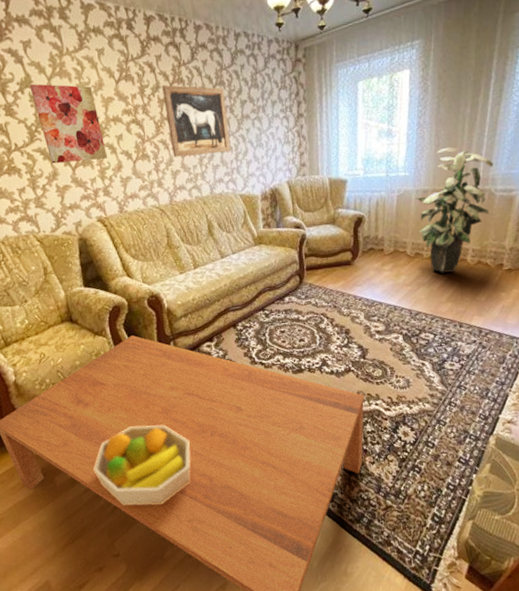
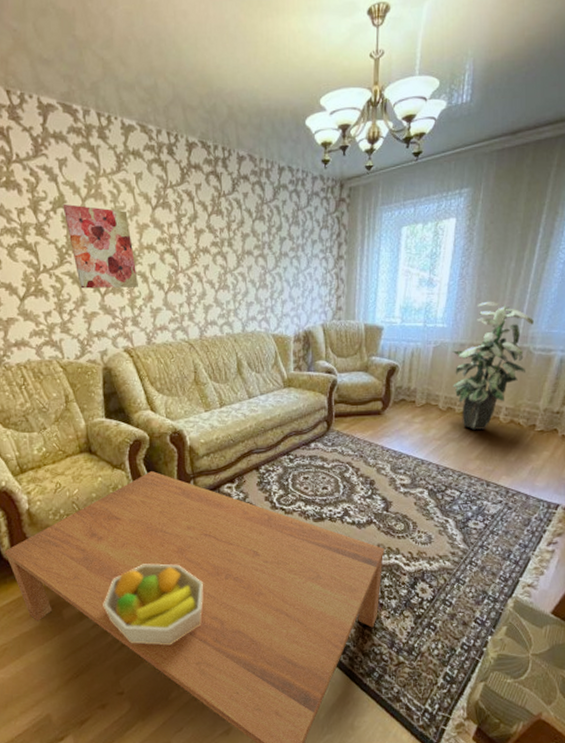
wall art: present [162,85,230,158] -> none [200,216,266,291]

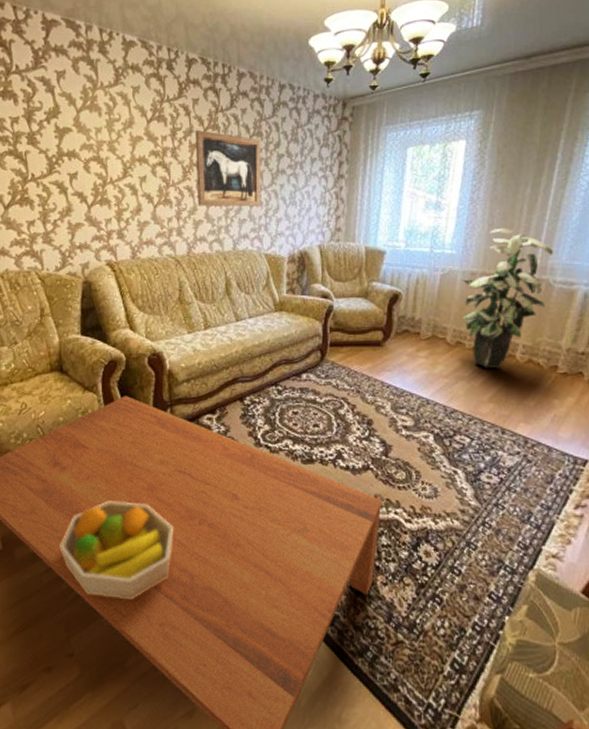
wall art: present [63,204,138,289] -> none [57,115,127,199]
wall art: none [200,216,266,291] -> present [195,130,261,207]

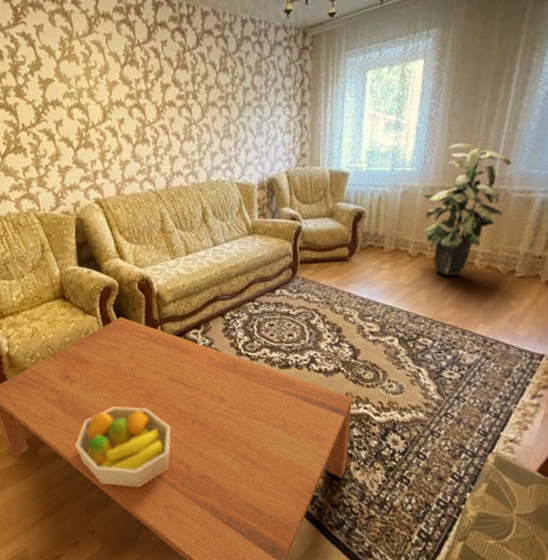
wall art: present [195,130,261,207] -> none [166,70,230,143]

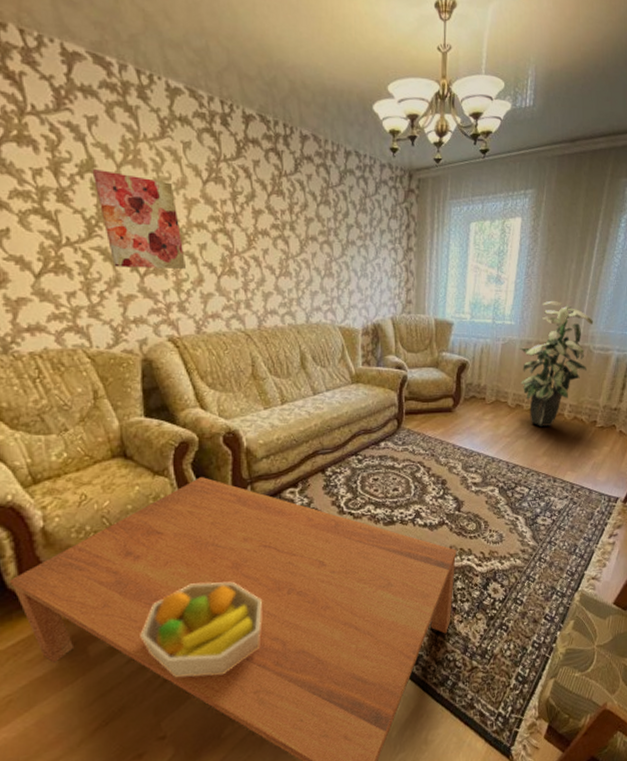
wall art: none [39,67,108,145] -> present [92,169,186,269]

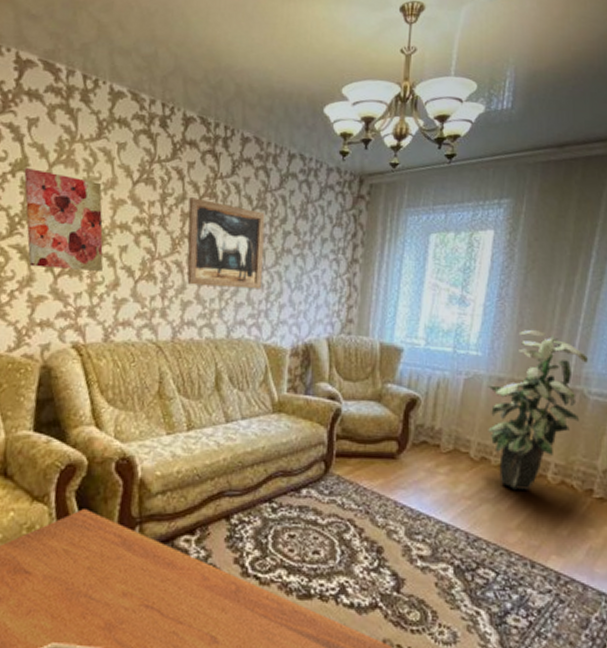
wall art: none [258,195,332,279] -> present [187,197,265,290]

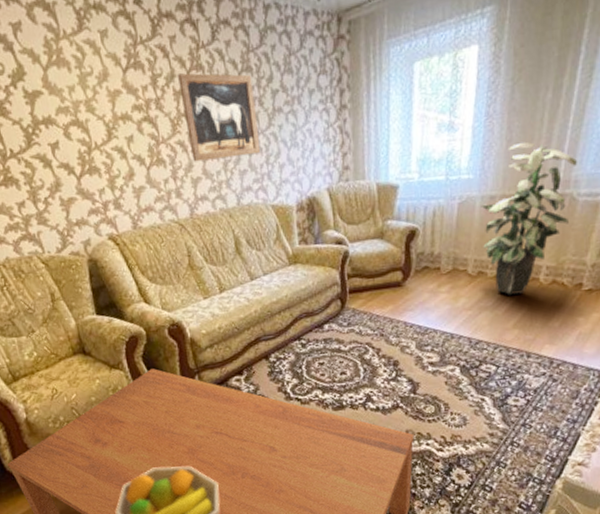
wall art: present [24,168,104,271] -> none [23,75,117,173]

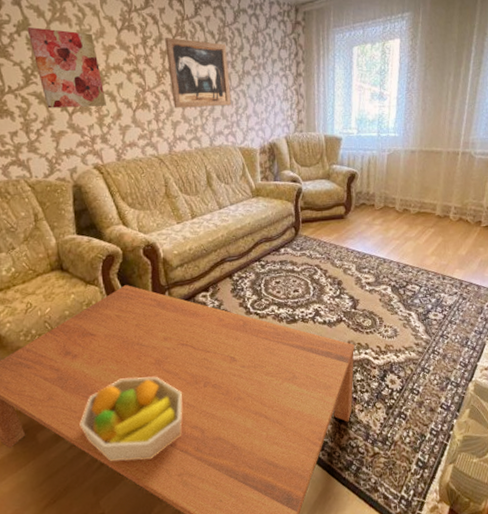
wall art: none [23,75,117,173] -> present [27,27,106,109]
indoor plant: present [481,142,577,295] -> none [404,112,473,228]

